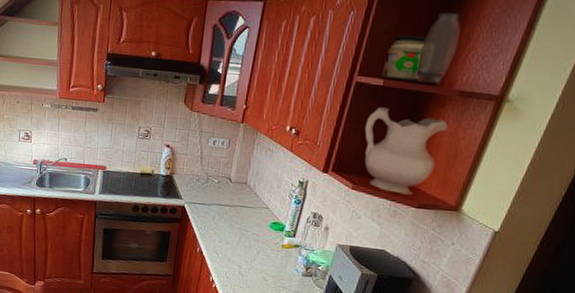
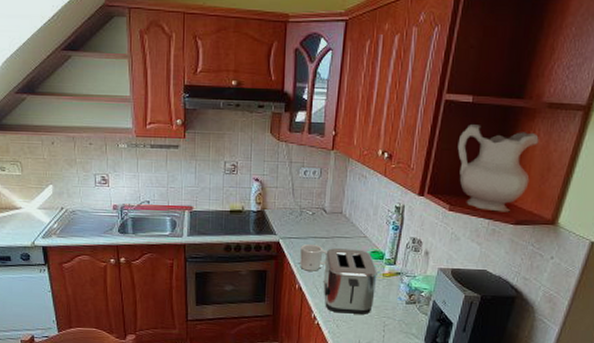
mug: none [202,210,230,237] -> present [300,243,327,271]
toaster: none [223,216,277,283] -> present [323,248,378,314]
jar: present [381,35,426,83] -> none [470,49,512,97]
vase: present [416,12,461,83] -> none [504,23,545,96]

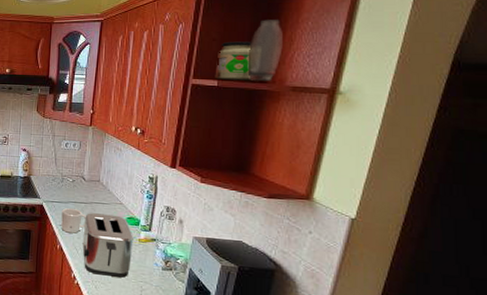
ceramic pitcher: present [457,123,539,212] -> none [206,104,285,186]
jar: none [470,49,512,97] -> present [215,41,254,82]
vase: none [504,23,545,96] -> present [247,20,283,81]

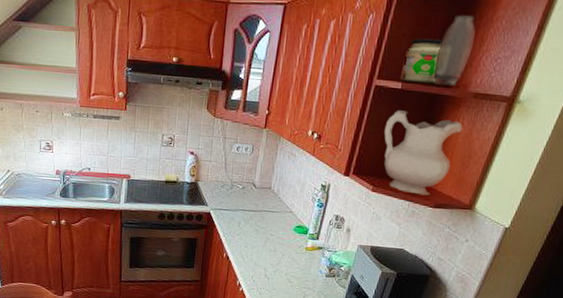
mug: present [61,207,86,234] -> none [228,215,255,242]
toaster: present [82,213,134,278] -> none [249,221,301,285]
ceramic pitcher: none [206,104,285,186] -> present [383,109,463,196]

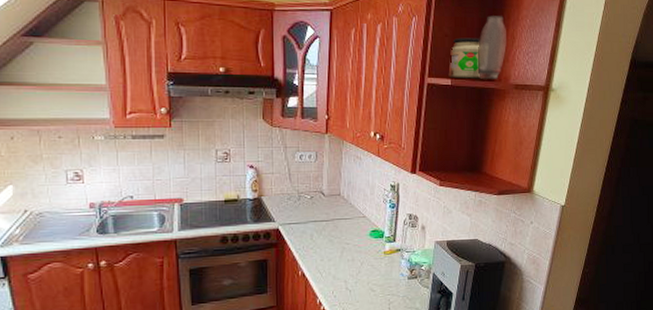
ceramic pitcher: present [383,109,463,196] -> none [442,104,510,184]

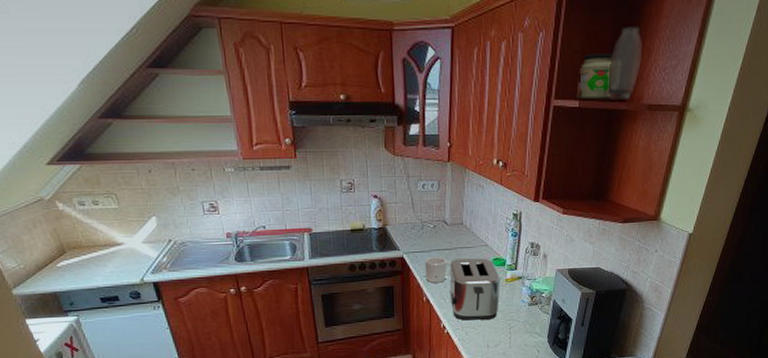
mug: none [301,227,329,256] -> present [425,256,452,283]
toaster: none [326,230,379,296] -> present [449,258,500,321]

